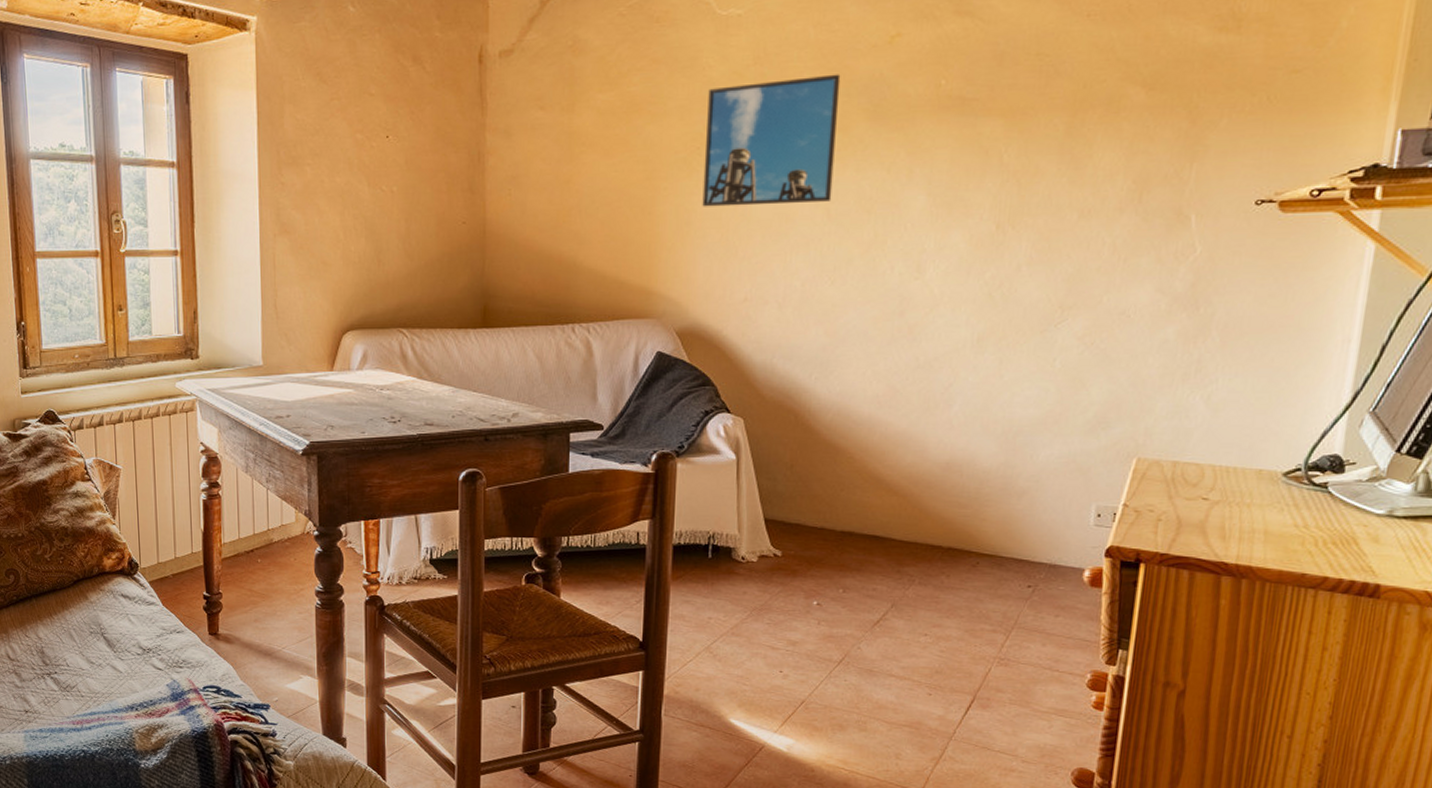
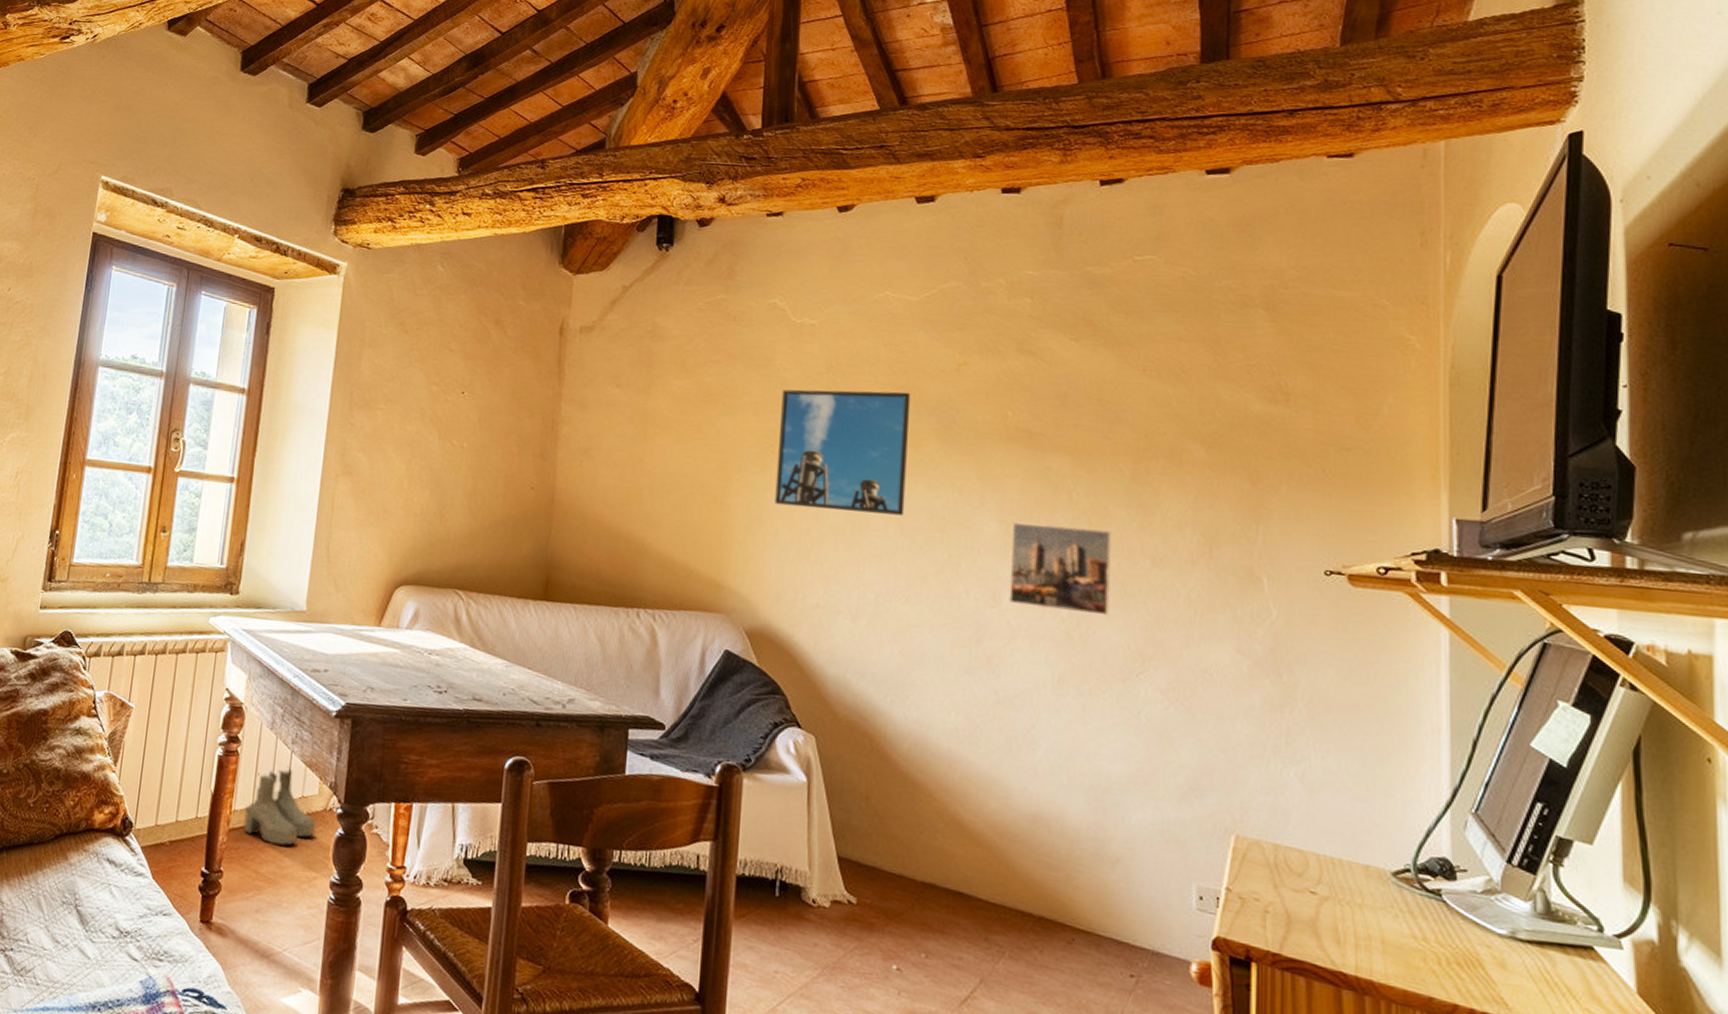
boots: none [233,501,297,566] -> present [243,766,316,846]
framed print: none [933,189,1042,274] -> present [1009,522,1112,616]

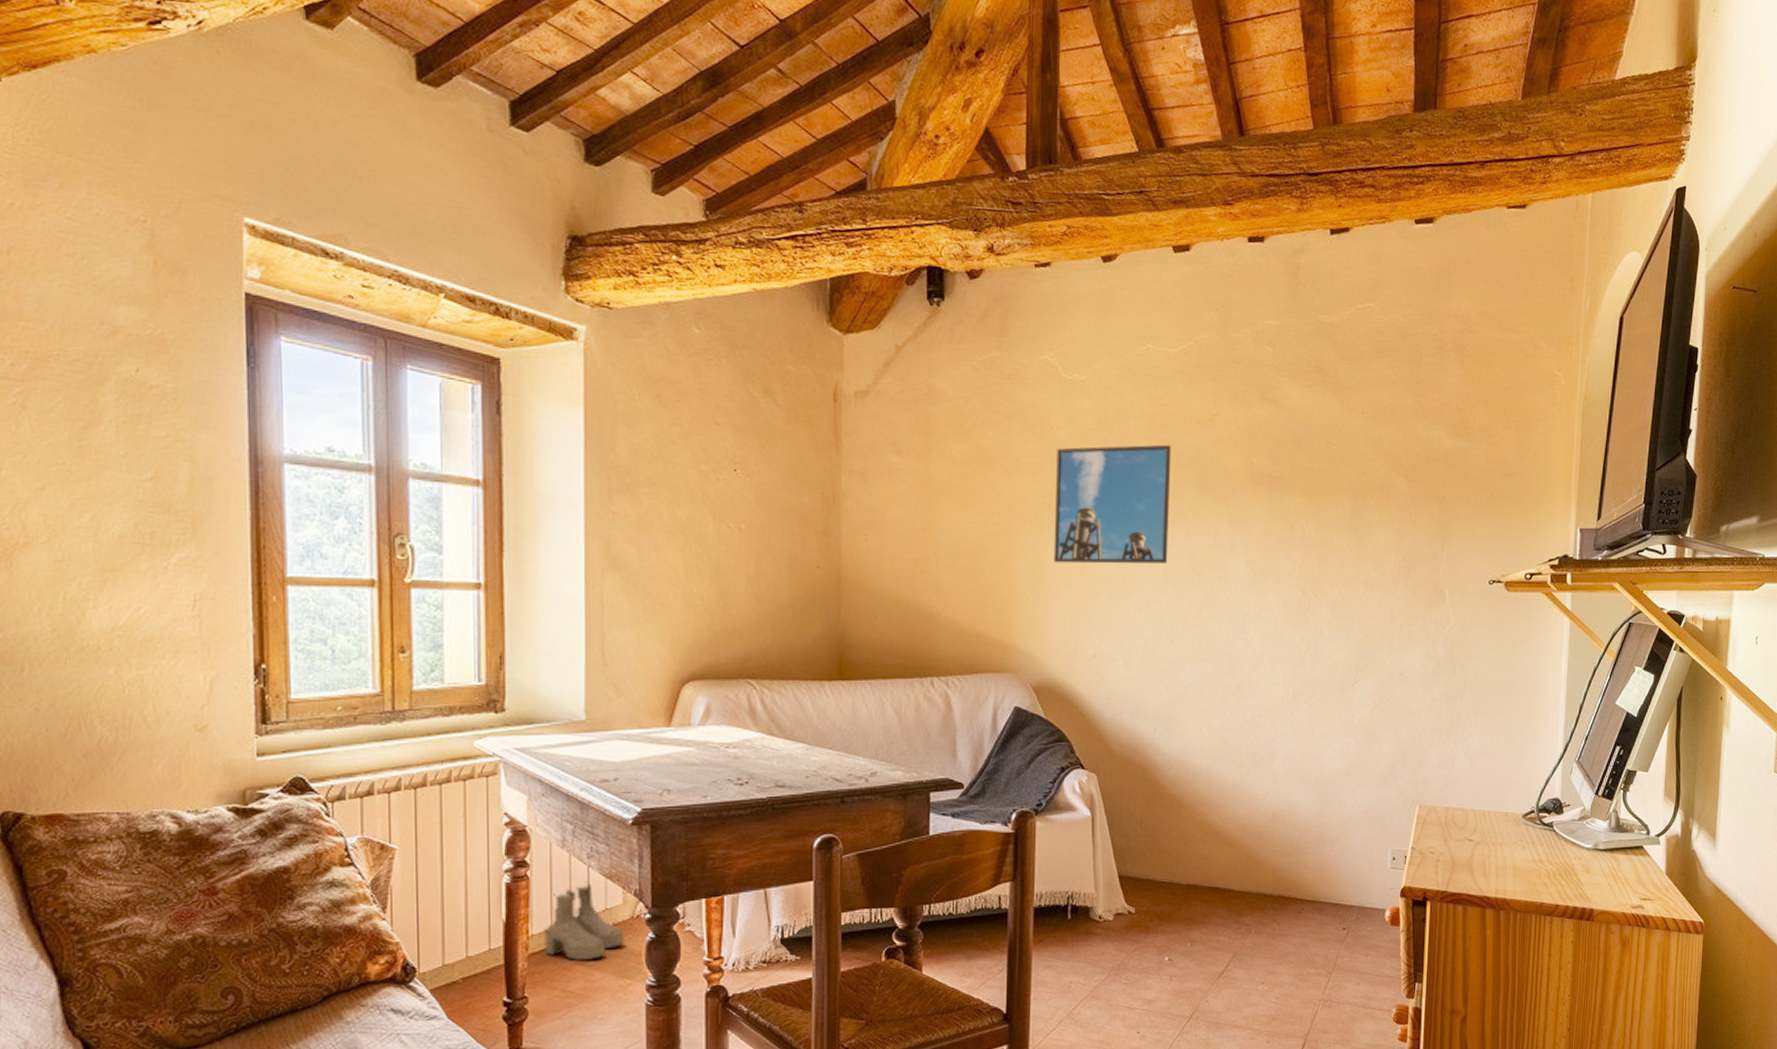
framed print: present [1009,522,1112,616] -> none [1254,560,1336,637]

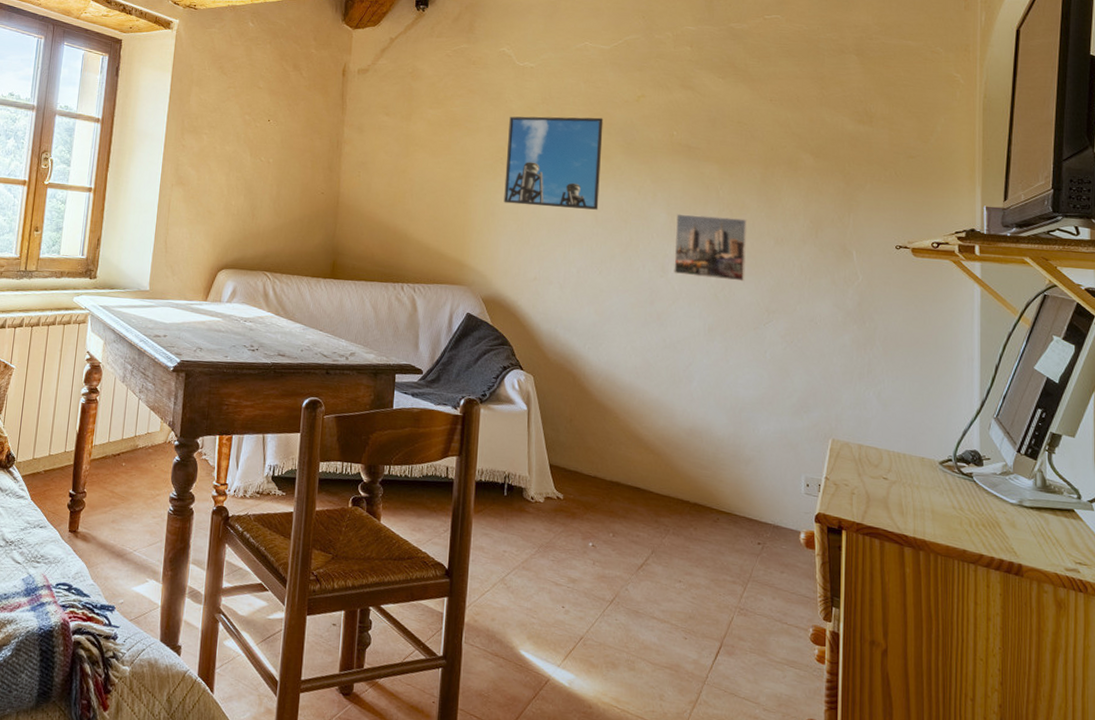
boots: present [544,881,624,961] -> none [102,410,158,471]
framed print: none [1254,560,1336,637] -> present [674,213,748,282]

